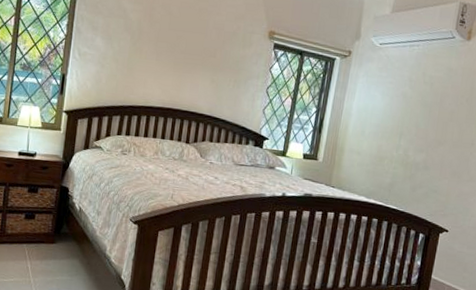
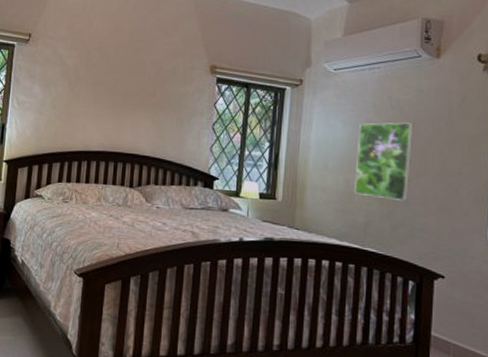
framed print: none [384,95,441,167] -> present [354,122,414,202]

